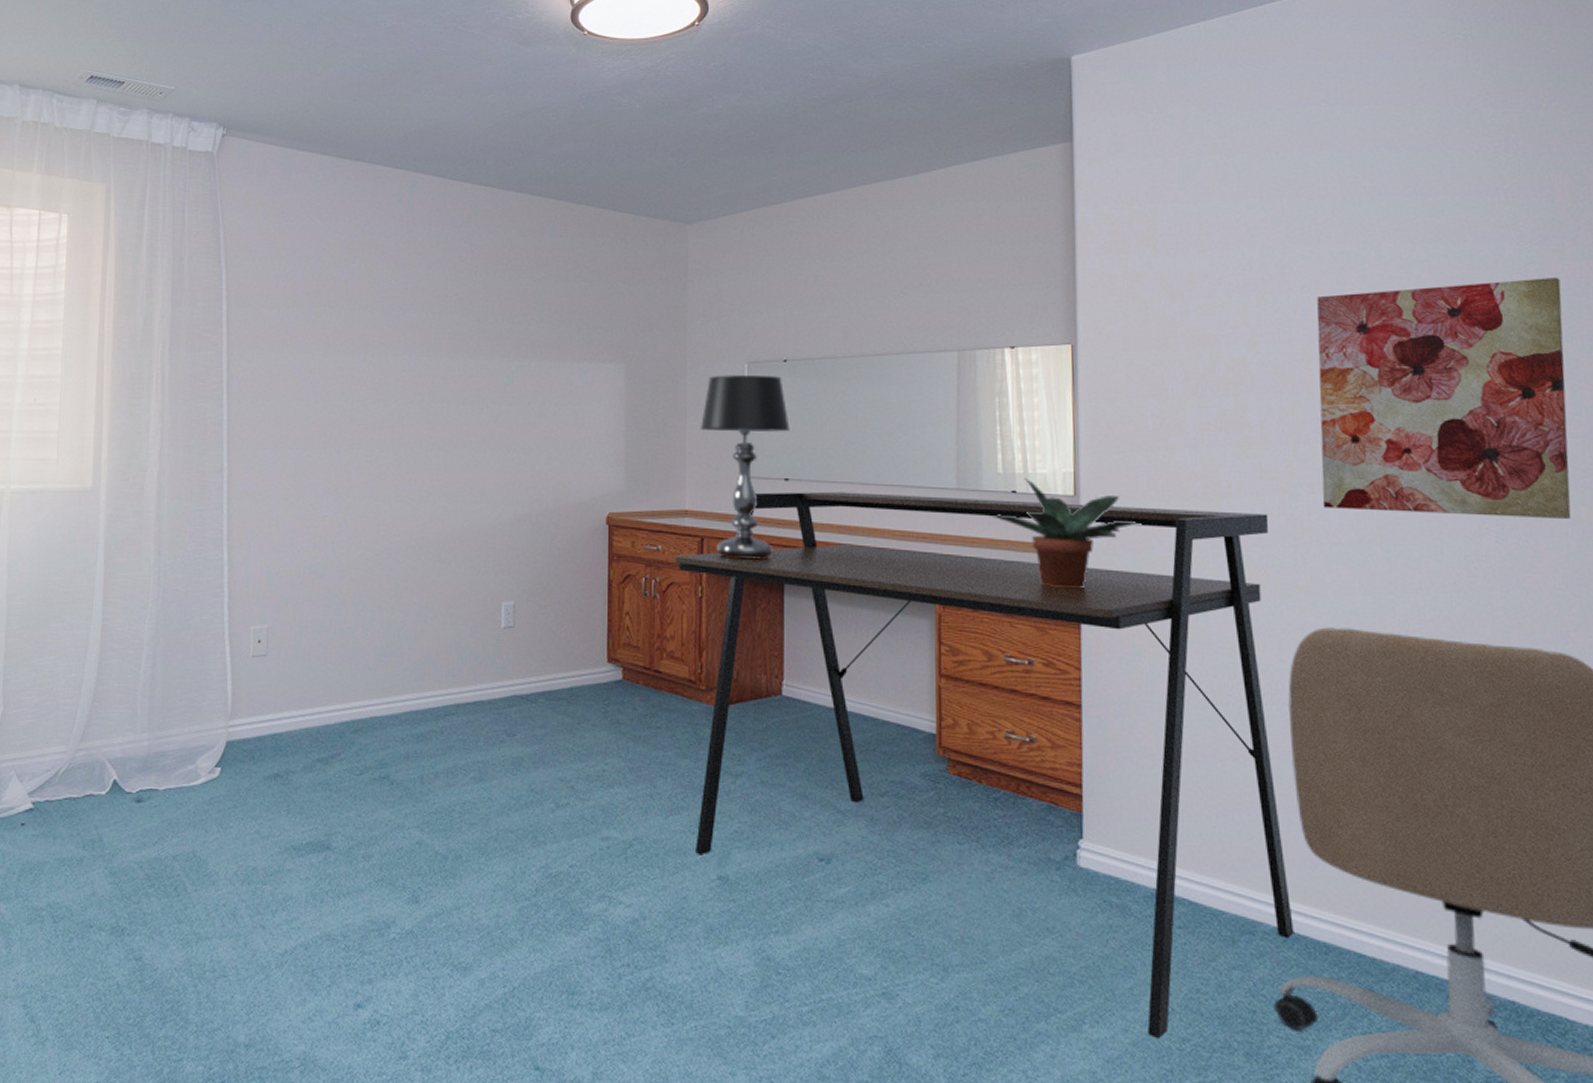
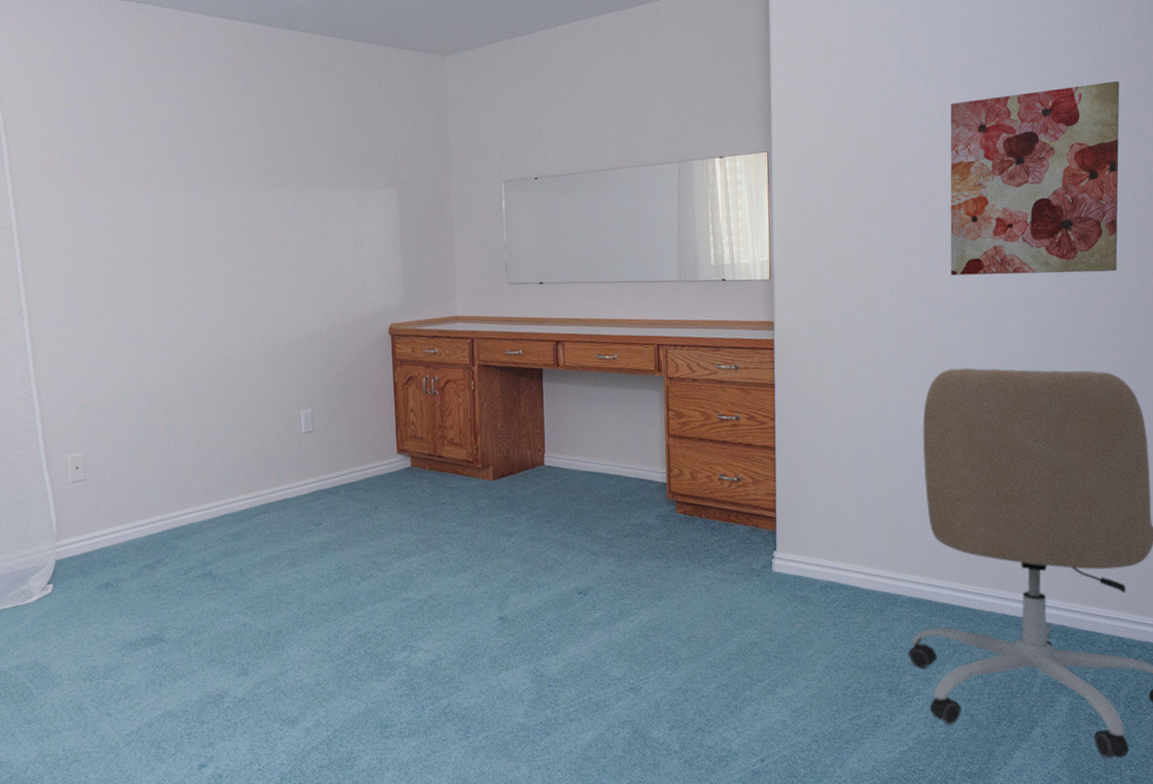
desk: present [674,491,1294,1040] -> none [449,283,923,690]
table lamp: present [699,374,790,560] -> none [465,192,542,355]
potted plant: present [989,478,1140,589] -> none [704,268,819,356]

